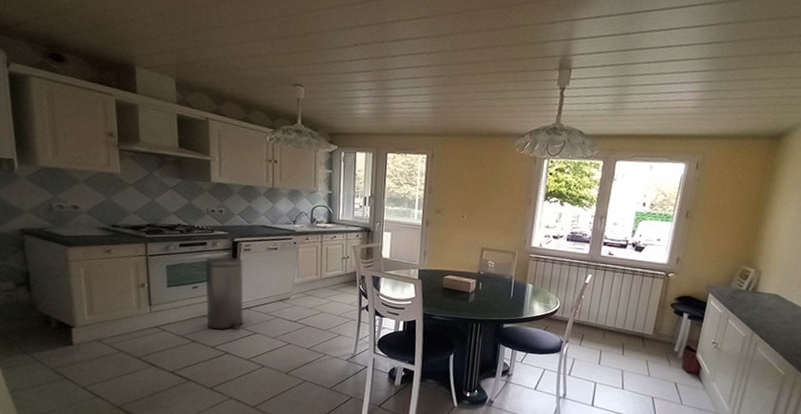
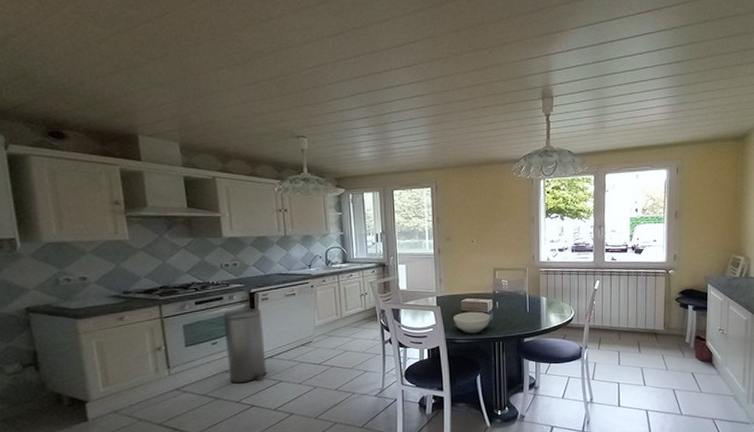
bowl: none [433,289,472,312] -> present [454,311,490,334]

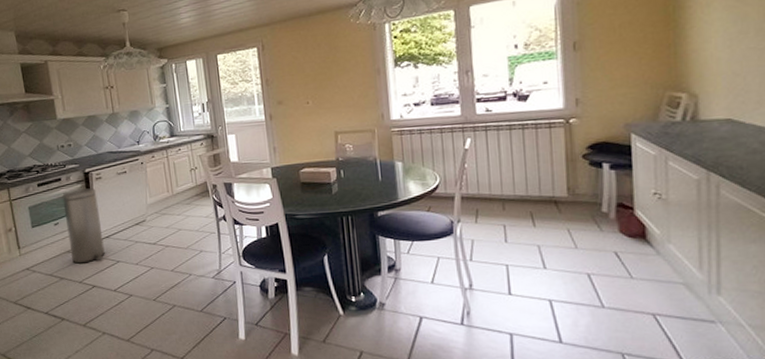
bowl: present [454,311,490,334] -> none [292,182,335,208]

